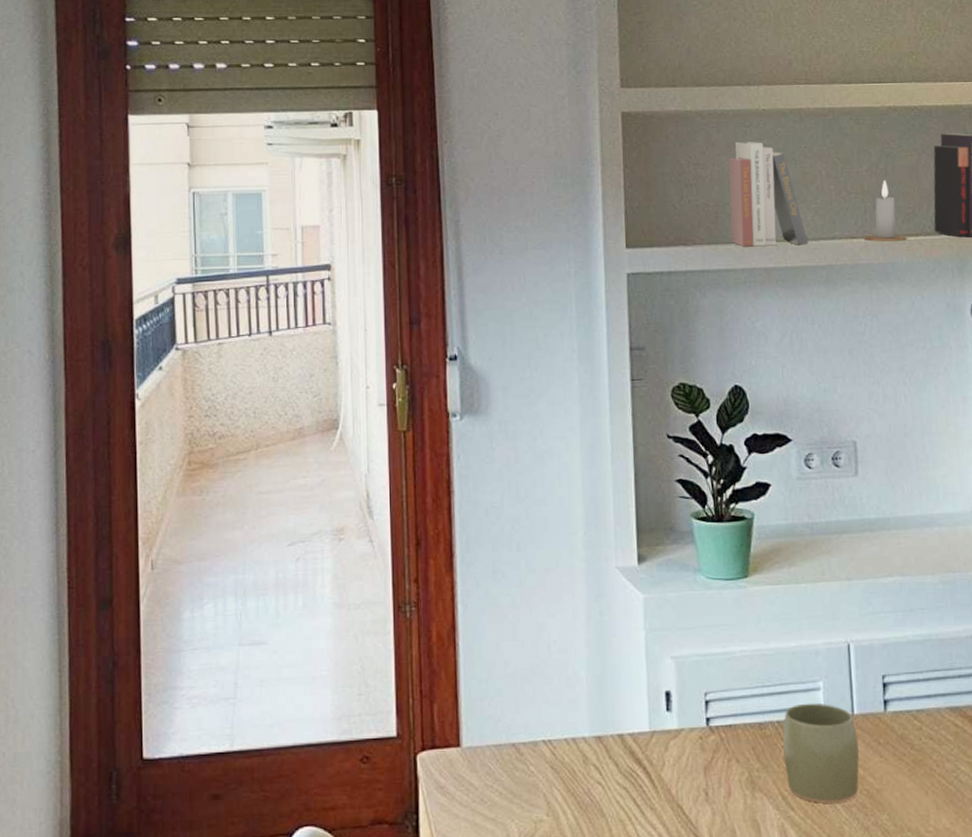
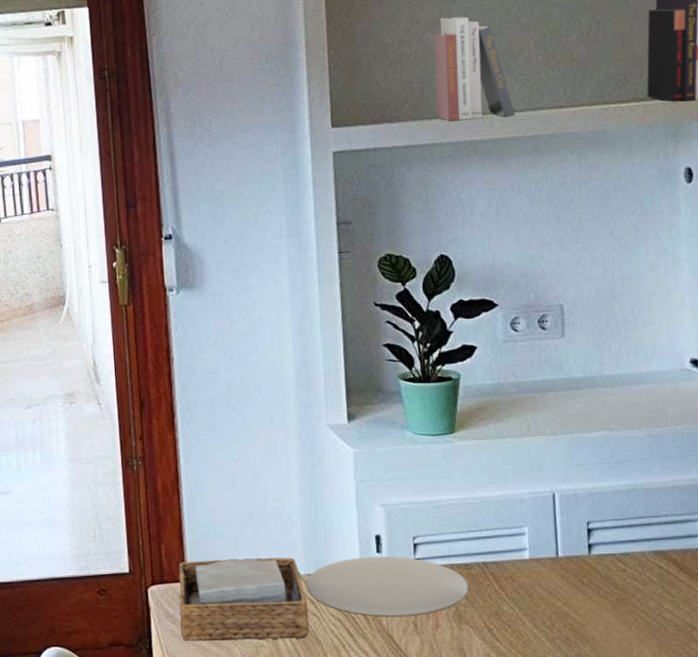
napkin holder: none [451,717,593,817] -> present [178,557,309,642]
plate: none [589,715,763,786] -> present [305,556,469,618]
mug: present [782,703,859,803] -> none [488,546,563,636]
candle: present [863,180,907,242] -> none [572,47,618,110]

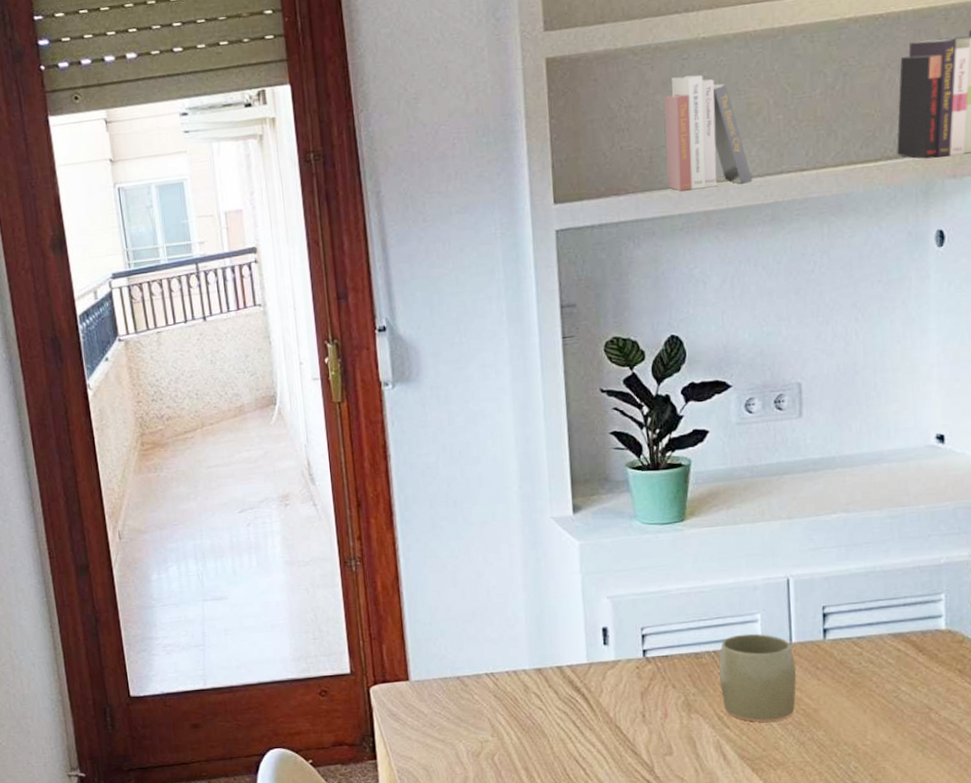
napkin holder: present [178,557,309,642] -> none [400,653,535,739]
plate: present [305,556,469,618] -> none [530,648,699,709]
mug: none [488,546,563,636] -> present [719,633,796,722]

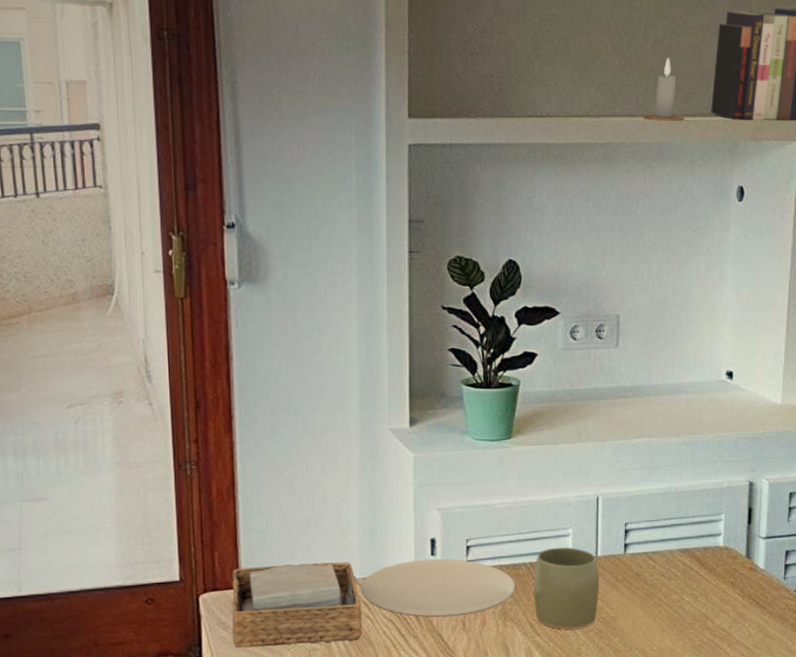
napkin holder: none [400,653,535,739] -> present [232,562,362,648]
plate: none [530,648,699,709] -> present [360,558,516,618]
books: present [664,74,753,193] -> none [514,9,590,123]
candle: none [815,102,865,173] -> present [642,57,684,122]

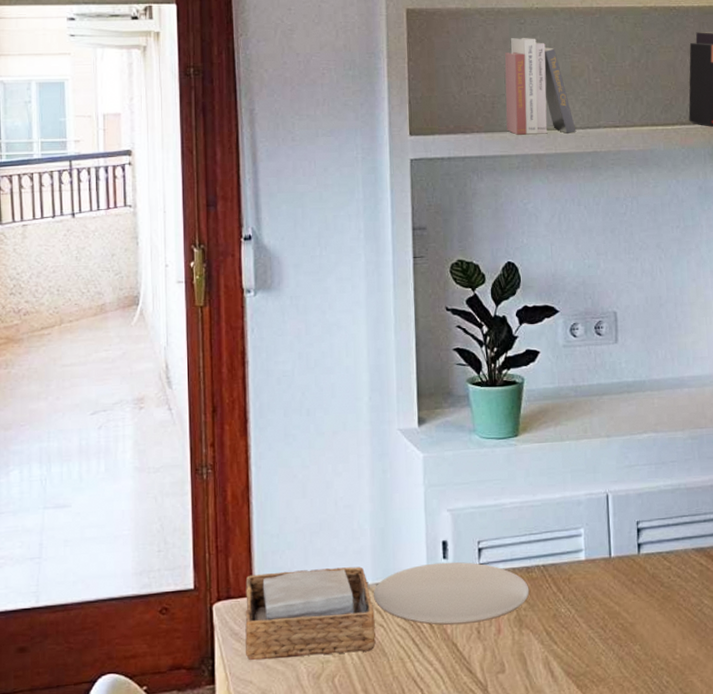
books: none [514,9,590,123] -> present [505,37,576,136]
mug: present [534,547,599,630] -> none [547,548,615,637]
candle: present [642,57,684,122] -> none [625,74,665,131]

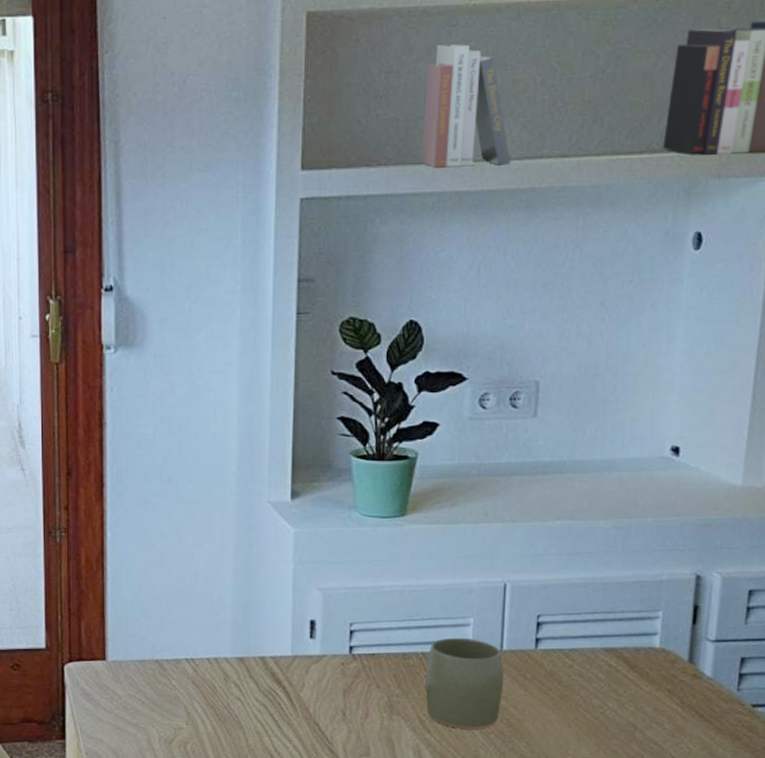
napkin holder: present [245,566,376,661] -> none [96,638,232,723]
plate: present [373,561,530,626] -> none [231,642,405,706]
mug: none [547,548,615,637] -> present [425,637,504,729]

